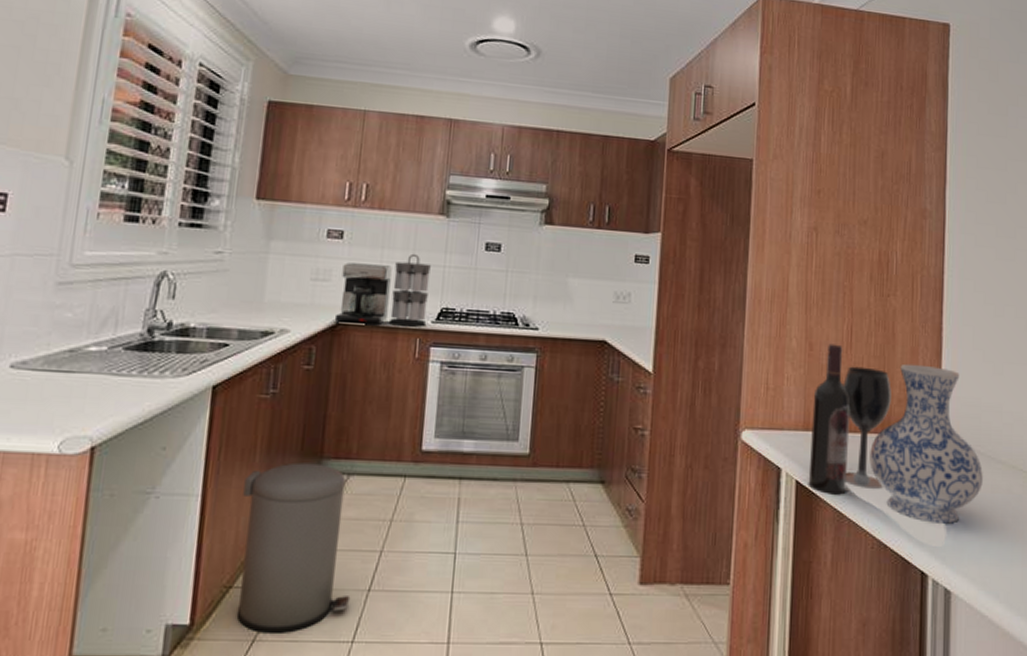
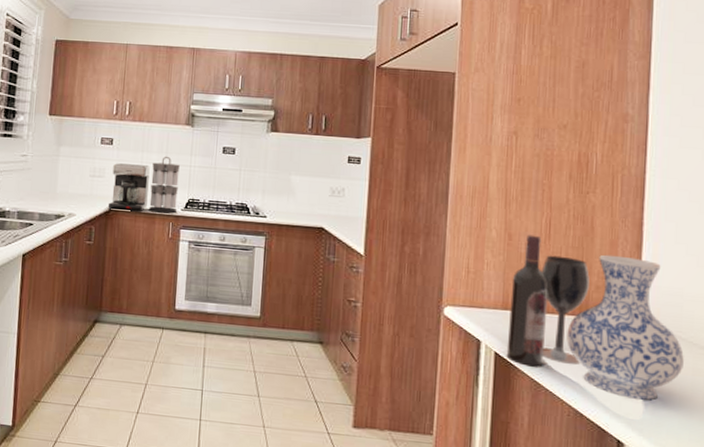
pedal bin: present [236,462,351,633] -> none [43,313,124,439]

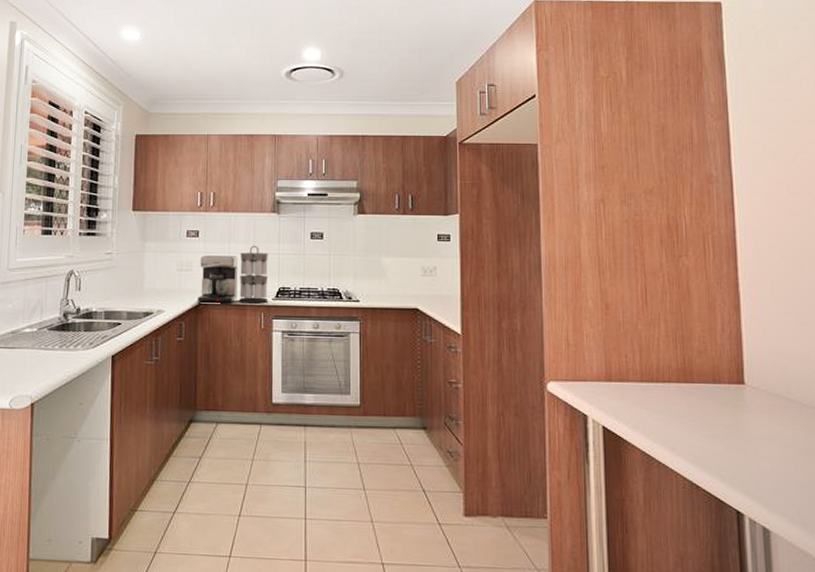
wine bottle: present [506,235,549,367] -> none [613,302,653,439]
wine glass: present [541,255,590,365] -> none [641,322,692,435]
vase: present [567,254,684,401] -> none [674,318,795,468]

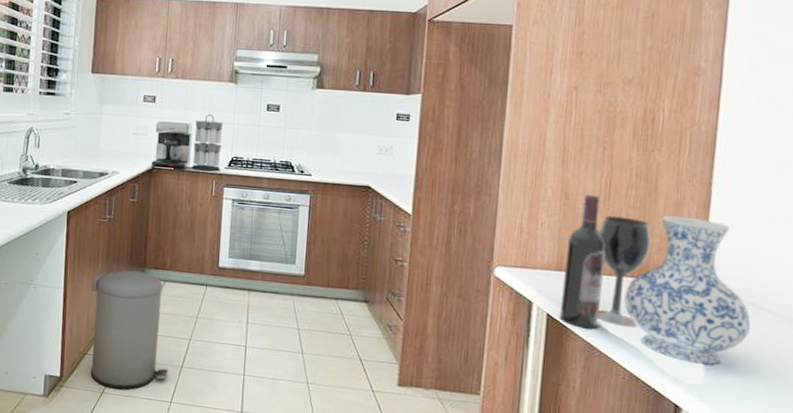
pedal bin: none [140,414,226,548] -> present [90,269,169,390]
wine bottle: none [613,302,653,439] -> present [559,194,607,330]
wine glass: none [641,322,692,435] -> present [597,215,651,328]
vase: none [674,318,795,468] -> present [624,215,751,366]

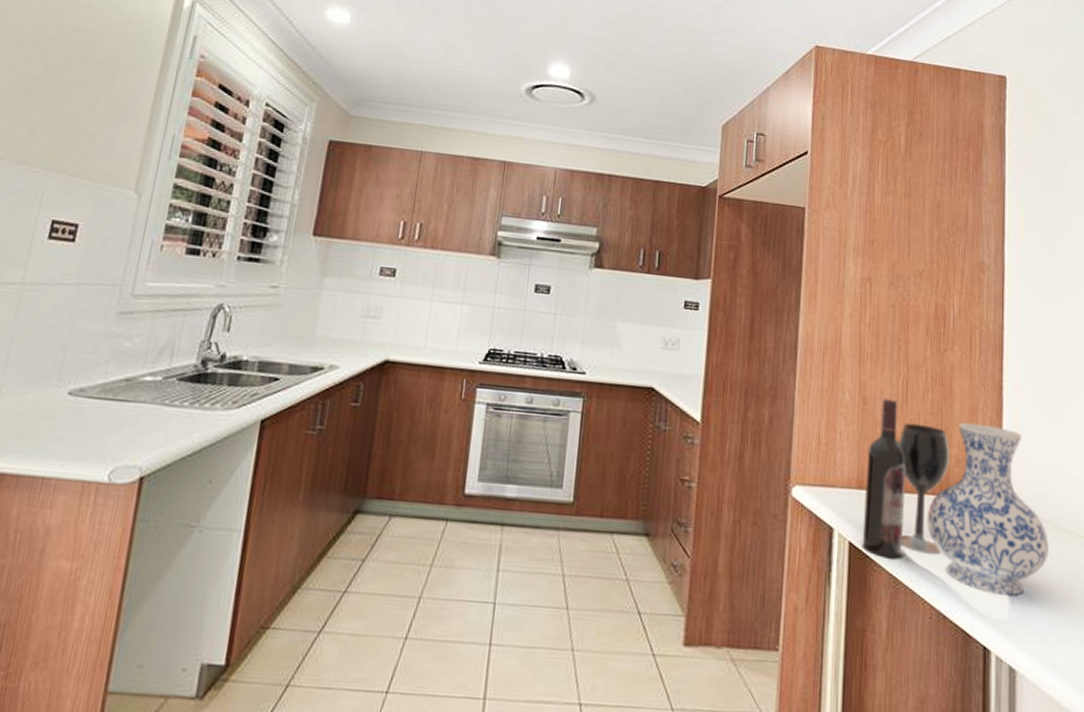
pedal bin: present [90,269,169,390] -> none [272,501,388,679]
coffee maker: present [151,121,193,170] -> none [383,300,442,365]
spice rack: present [192,113,223,172] -> none [437,293,480,368]

